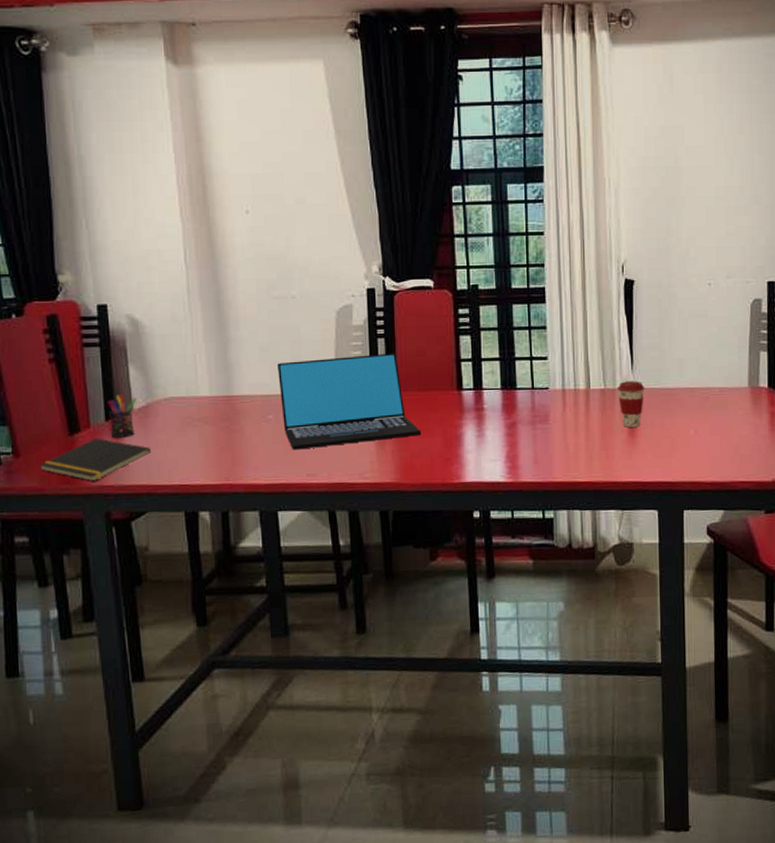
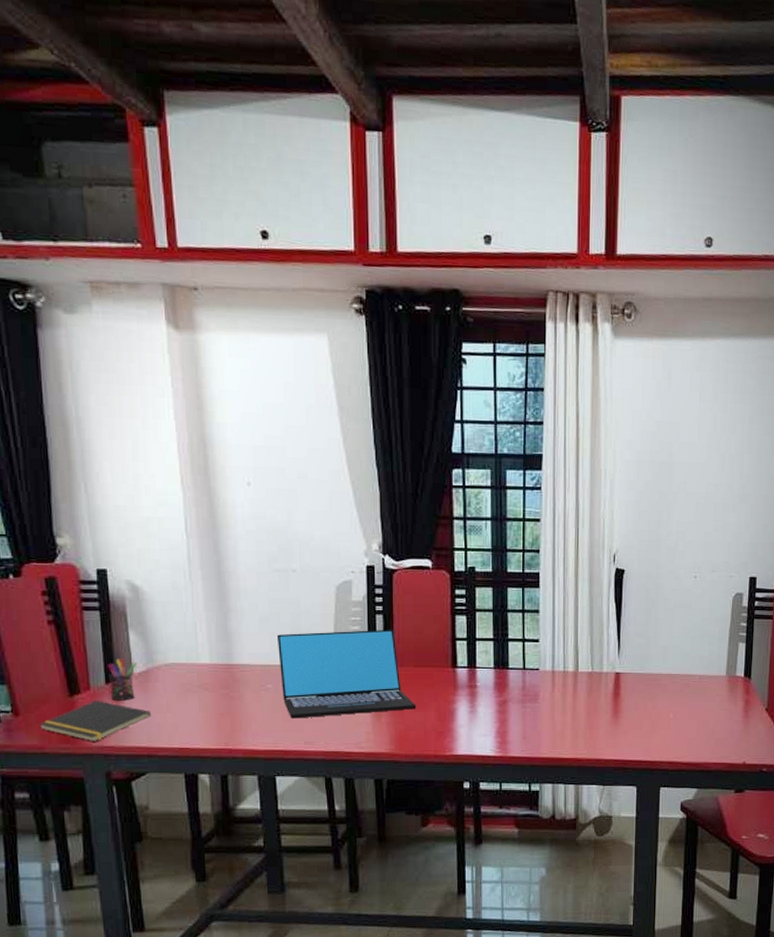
coffee cup: present [617,381,645,427] -> none [603,665,630,709]

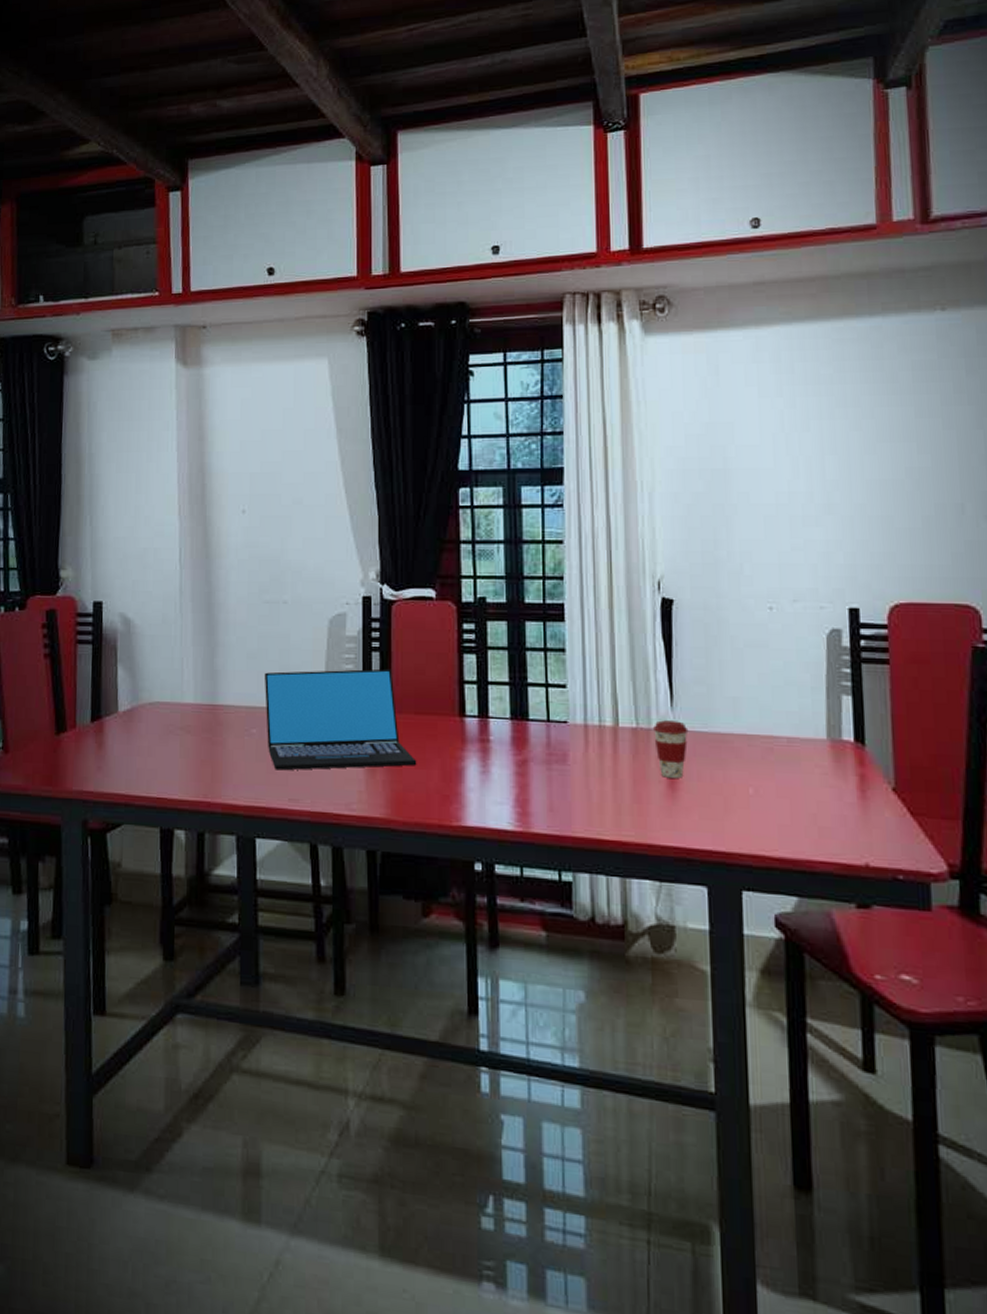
notepad: present [39,701,152,742] -> none [25,740,133,786]
pen holder: present [107,659,137,701] -> none [94,695,123,741]
coffee cup: none [603,665,630,709] -> present [652,720,689,778]

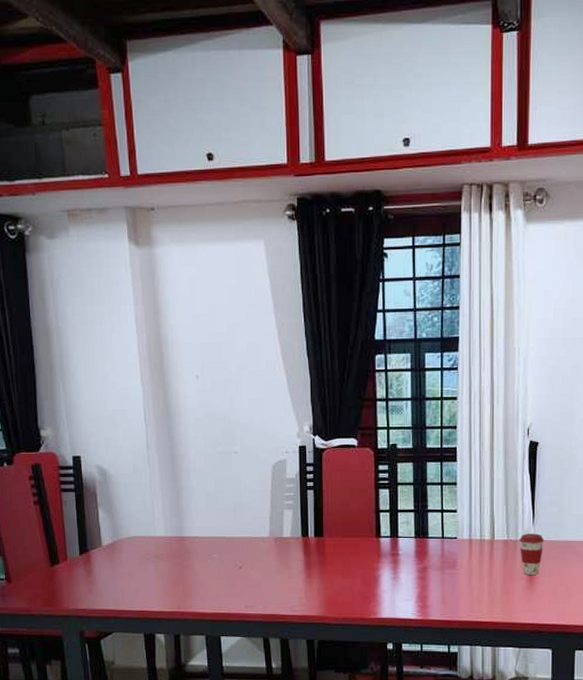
laptop: present [264,668,417,771] -> none [221,503,344,585]

